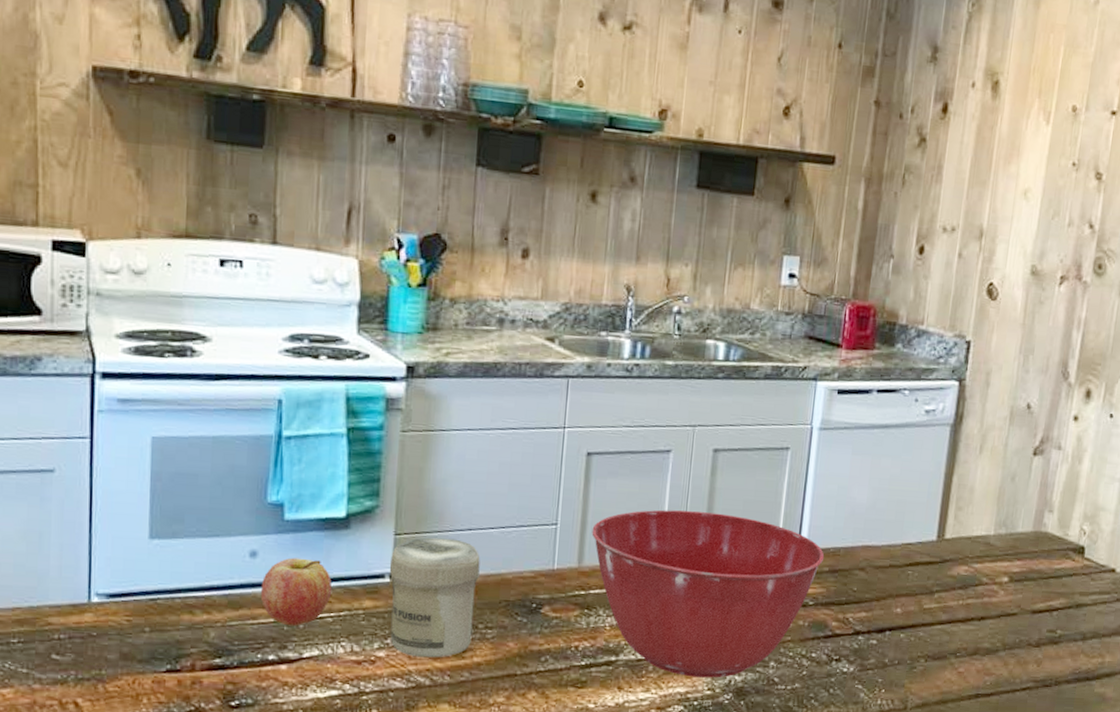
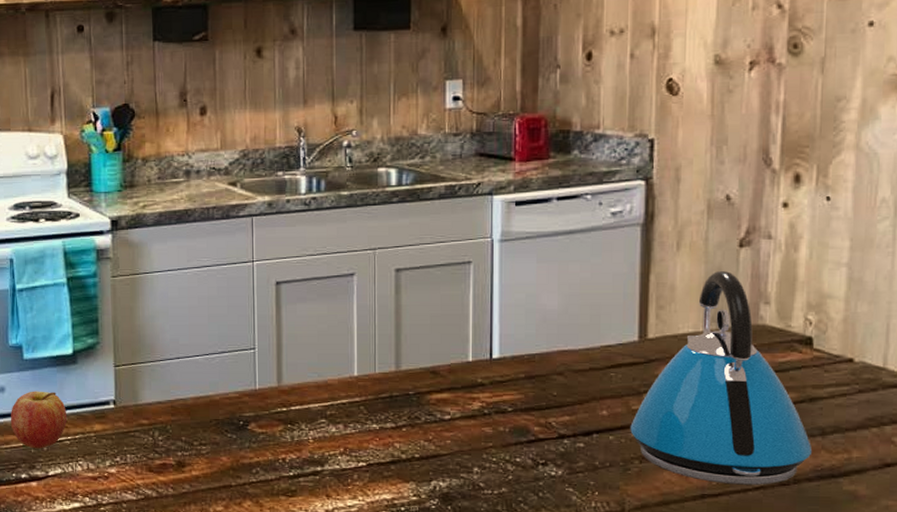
jar: present [389,537,480,658] -> none [112,367,190,473]
mixing bowl: present [591,509,825,678] -> none [287,329,519,485]
kettle: none [920,476,1074,686] -> present [630,270,813,485]

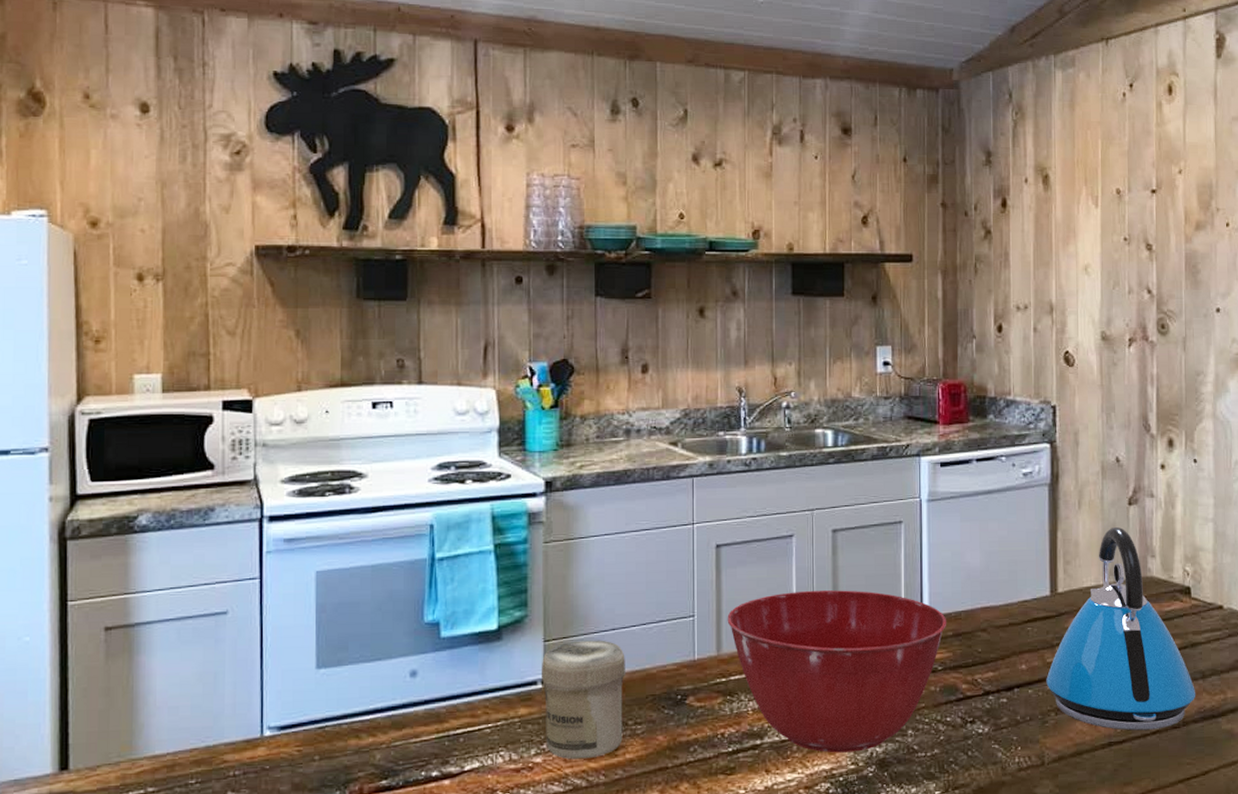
fruit: present [10,391,67,449] -> none [421,673,489,741]
jar: none [112,367,190,473] -> present [541,640,625,760]
mixing bowl: none [287,329,519,485] -> present [727,590,947,753]

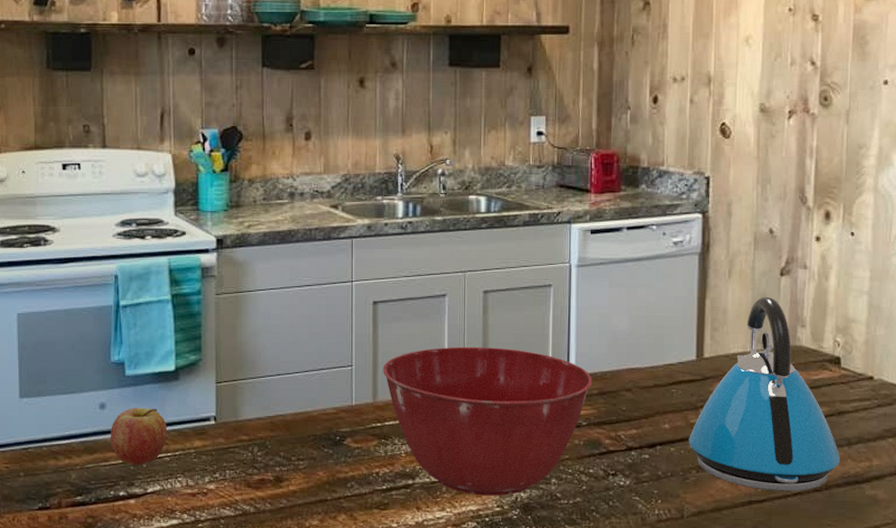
fruit: none [421,673,489,741] -> present [110,407,168,466]
jar: present [541,640,625,760] -> none [213,384,289,488]

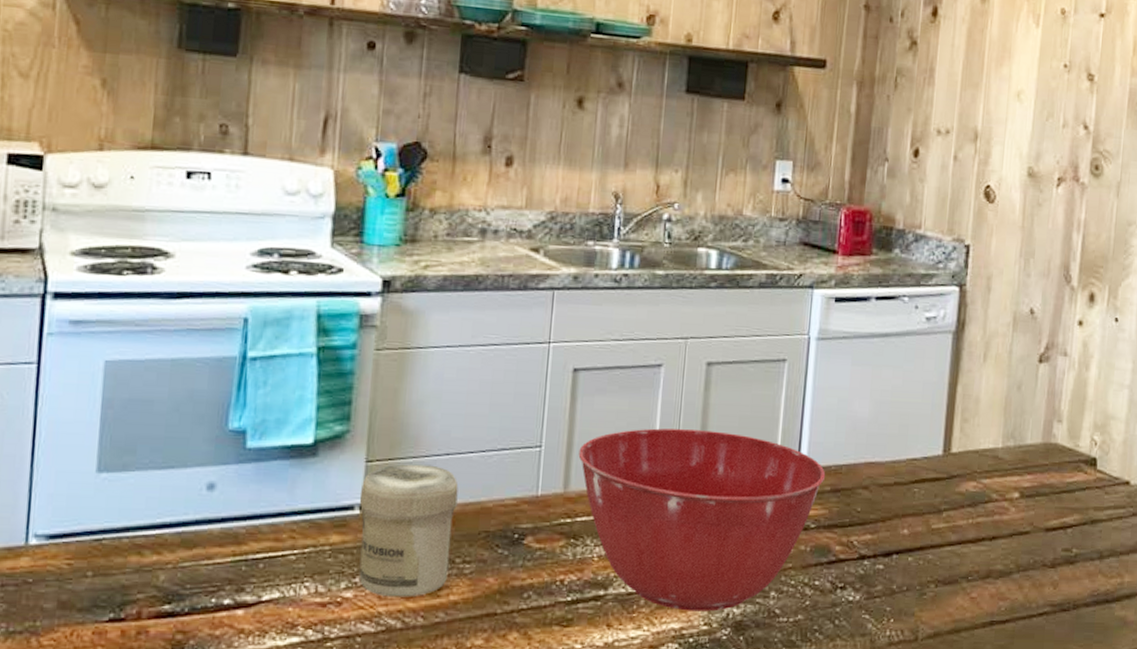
fruit: present [110,407,168,466] -> none [217,489,297,566]
jar: none [213,384,289,488] -> present [359,464,459,597]
kettle: present [689,296,841,491] -> none [928,385,1091,611]

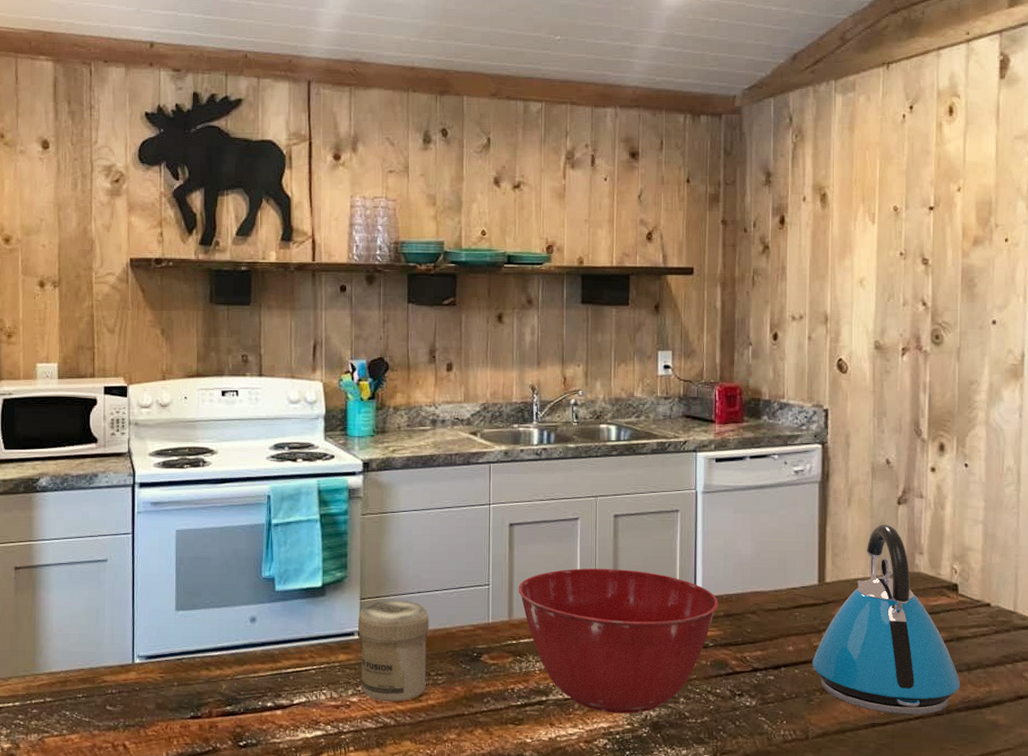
kettle: none [928,385,1091,611] -> present [812,524,961,715]

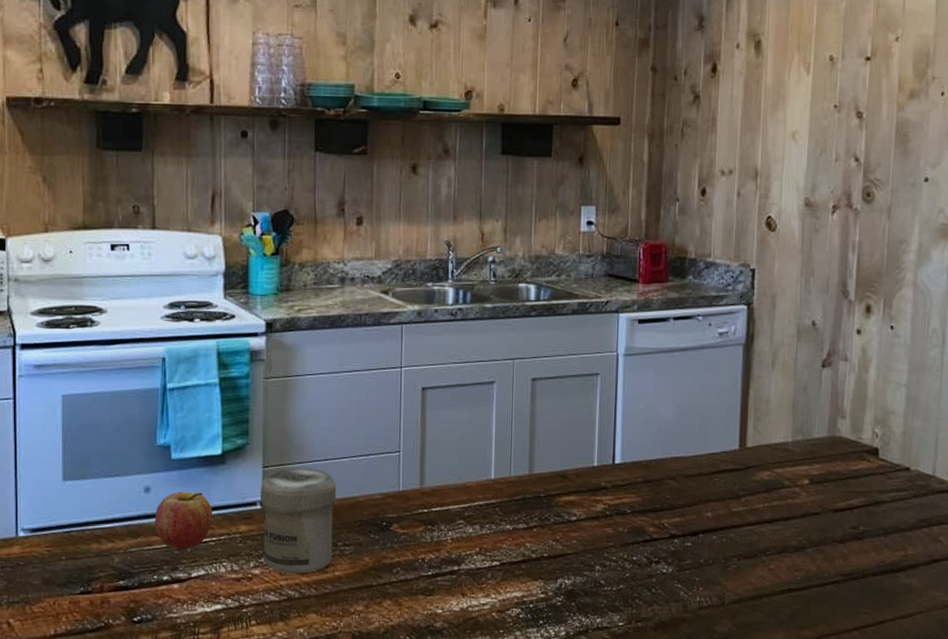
fruit: none [259,621,314,678] -> present [154,491,213,550]
mixing bowl: present [518,568,719,714] -> none [430,434,638,583]
kettle: present [812,524,961,715] -> none [730,387,877,580]

